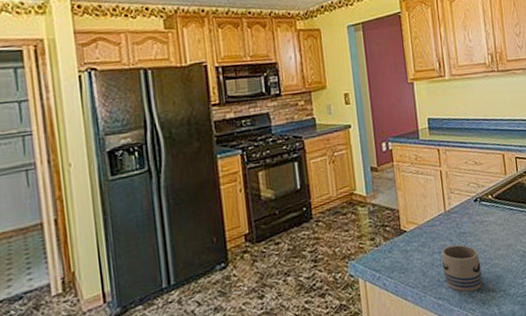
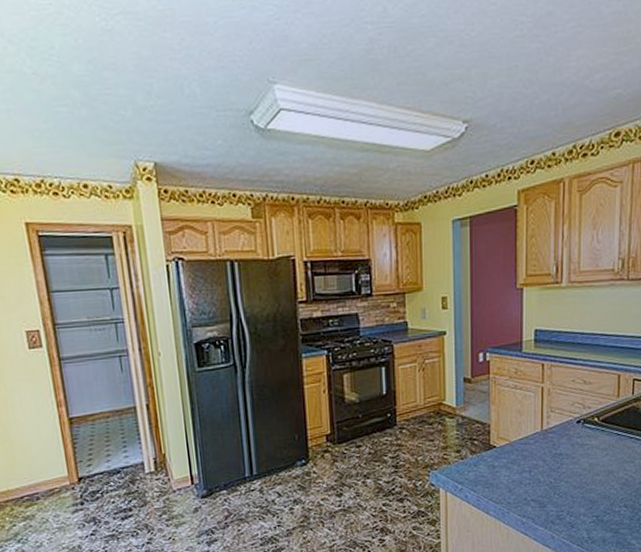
mug: present [442,244,482,292] -> none [532,465,575,513]

